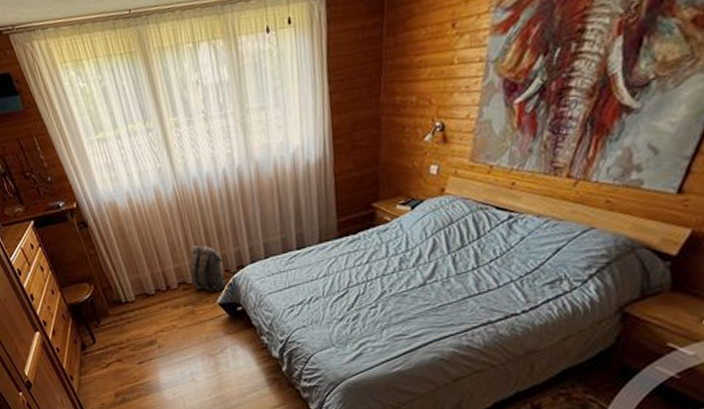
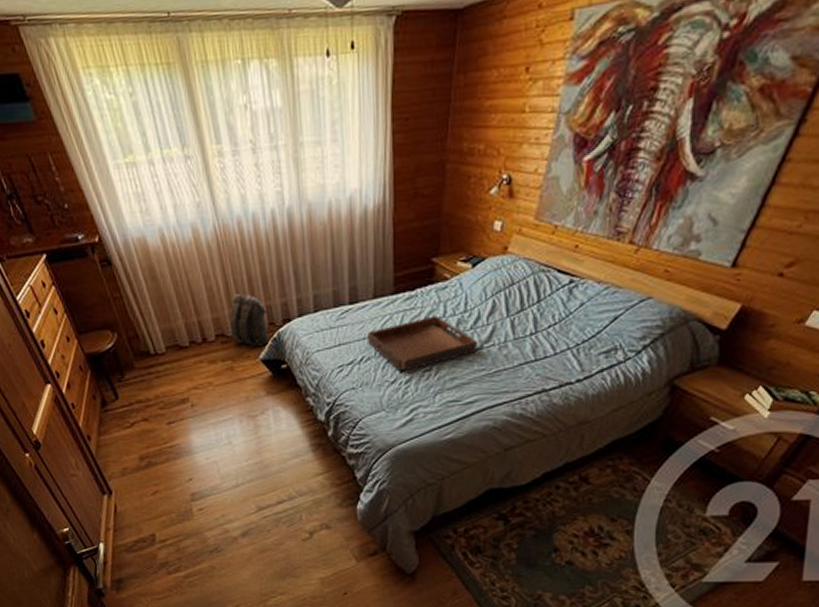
serving tray: none [315,256,422,310] -> present [367,315,479,372]

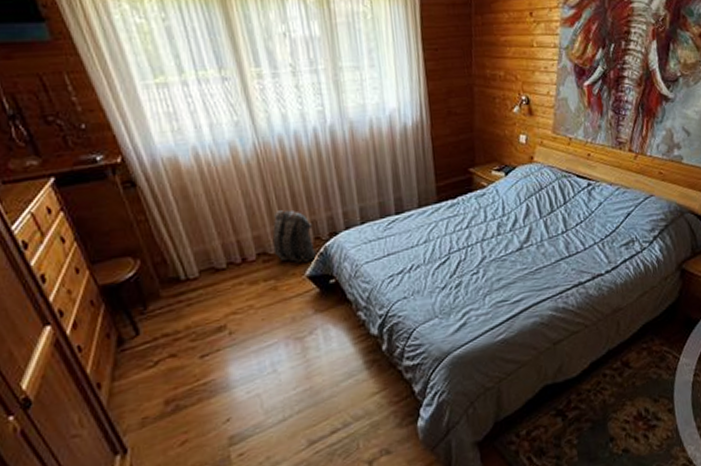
serving tray: present [367,315,479,372] -> none [415,220,519,277]

